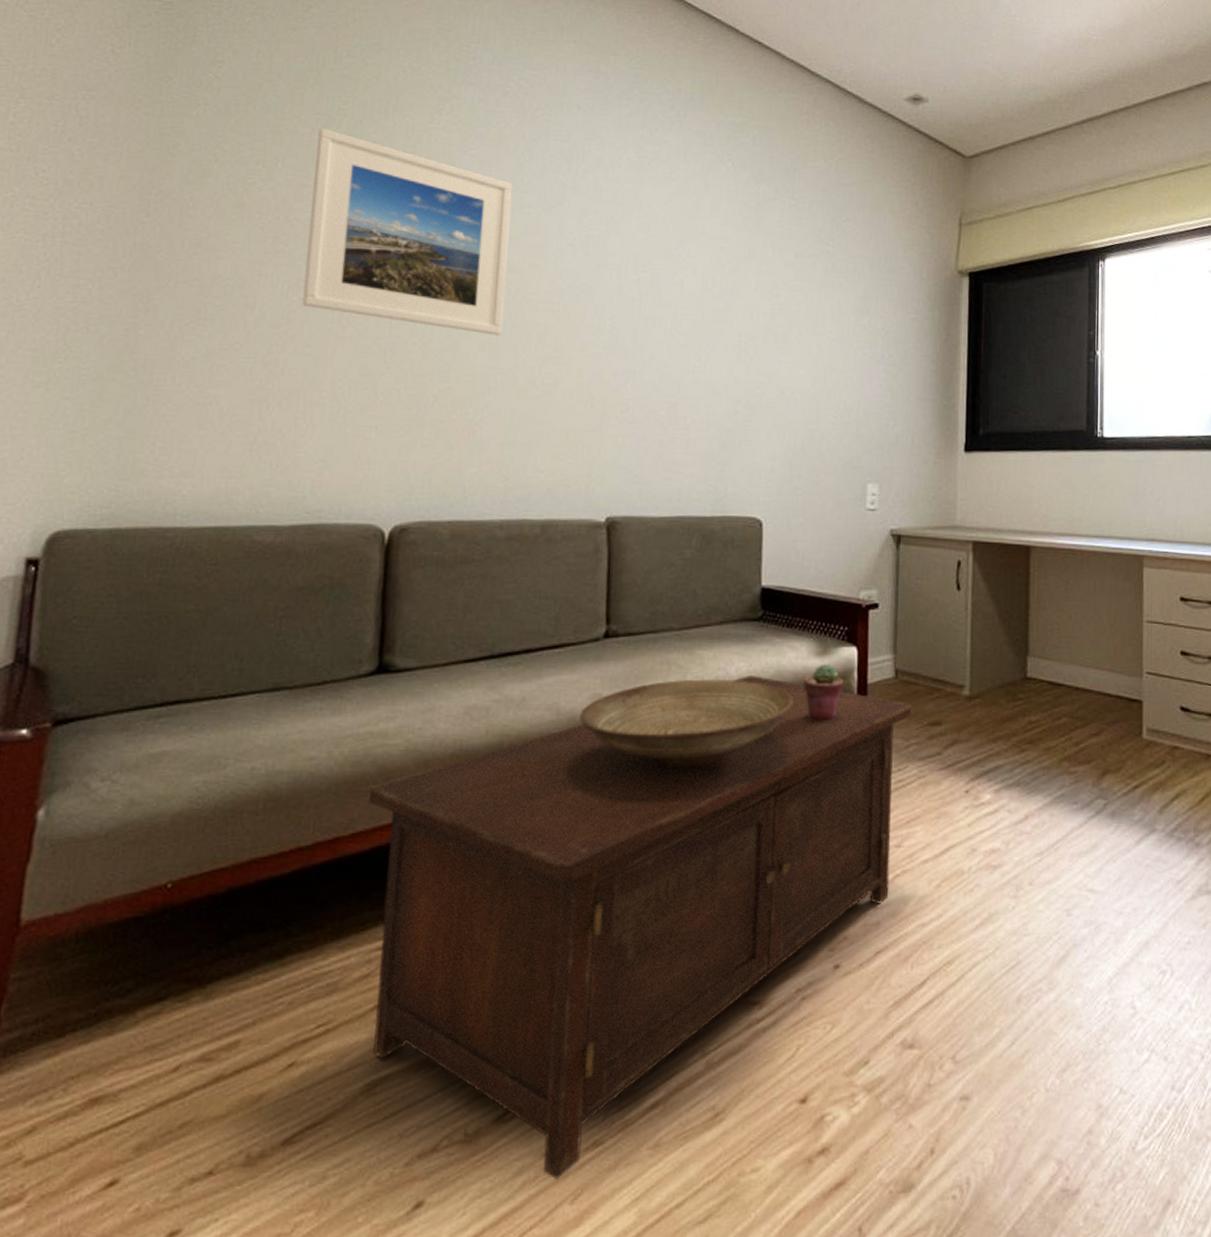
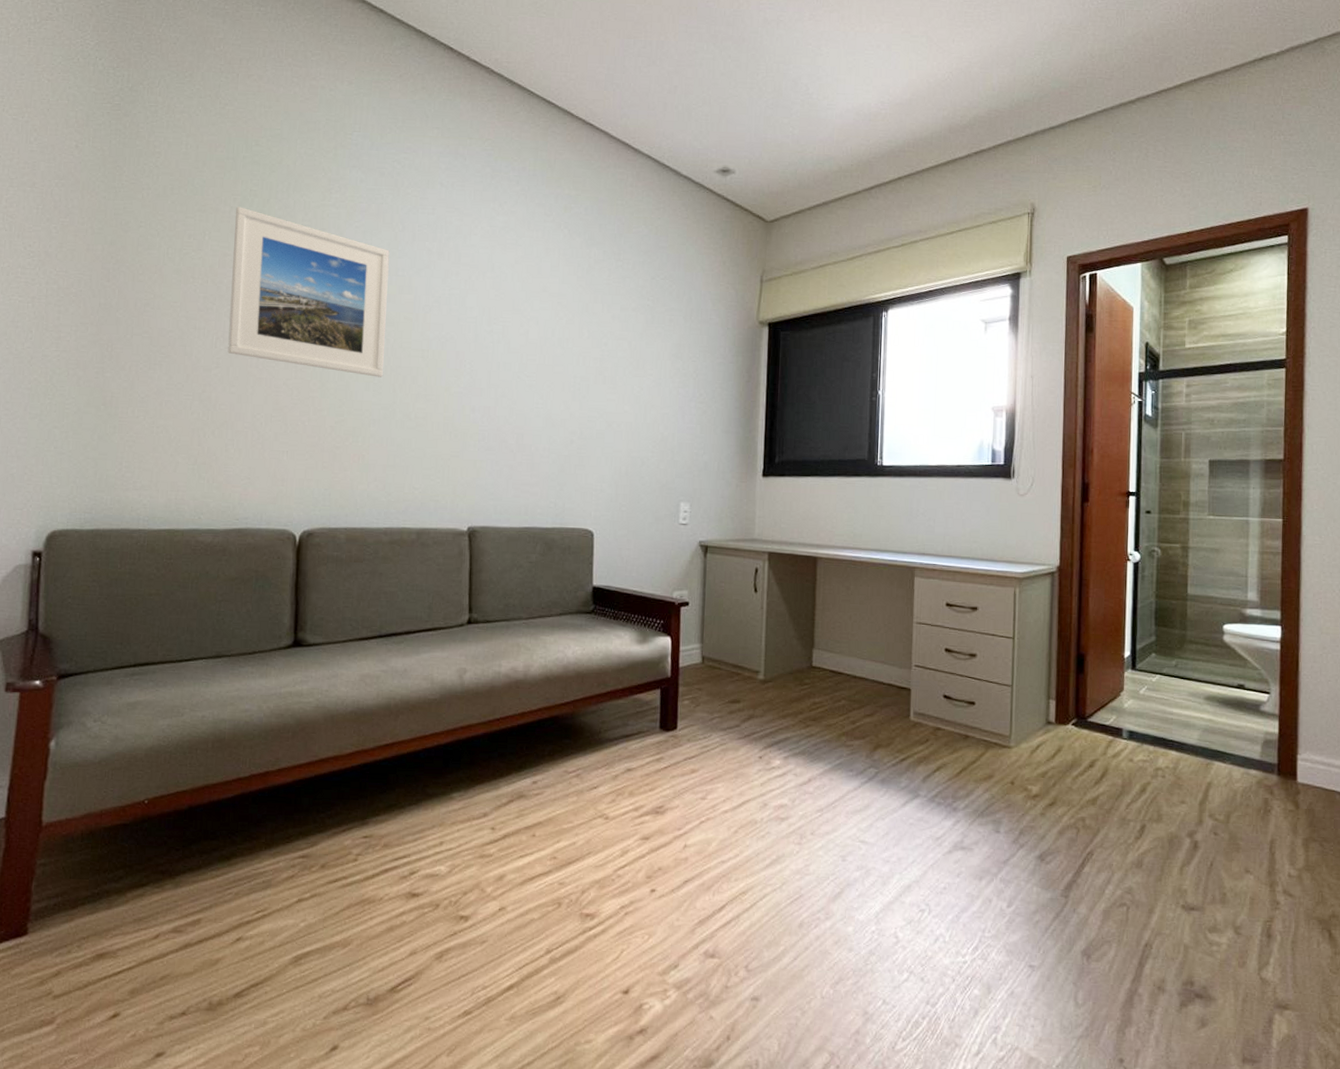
cabinet: present [369,675,912,1179] -> none [290,657,716,1037]
decorative bowl: present [579,679,793,768] -> none [449,659,619,730]
potted succulent: present [804,664,844,721] -> none [627,650,660,696]

